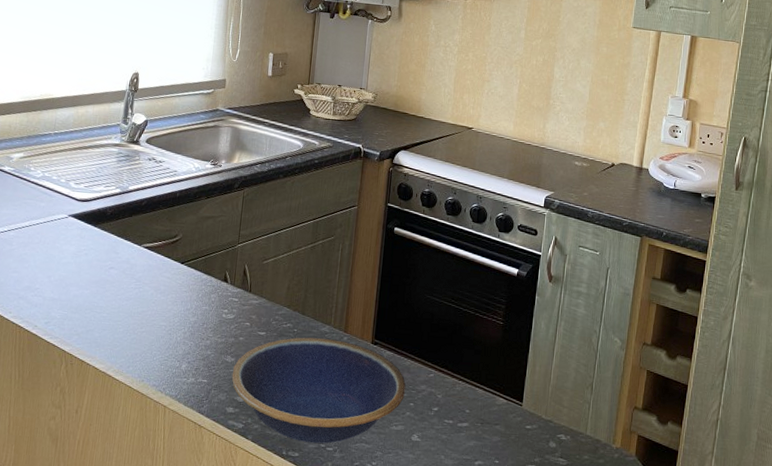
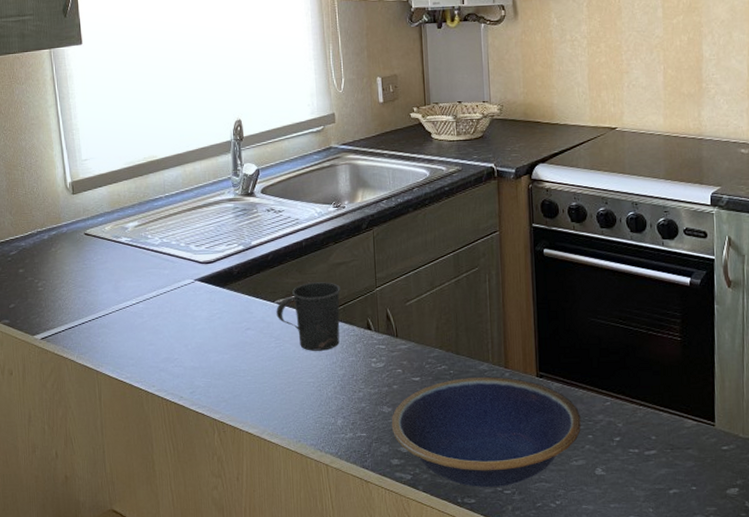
mug: none [141,231,205,297] -> present [276,282,340,351]

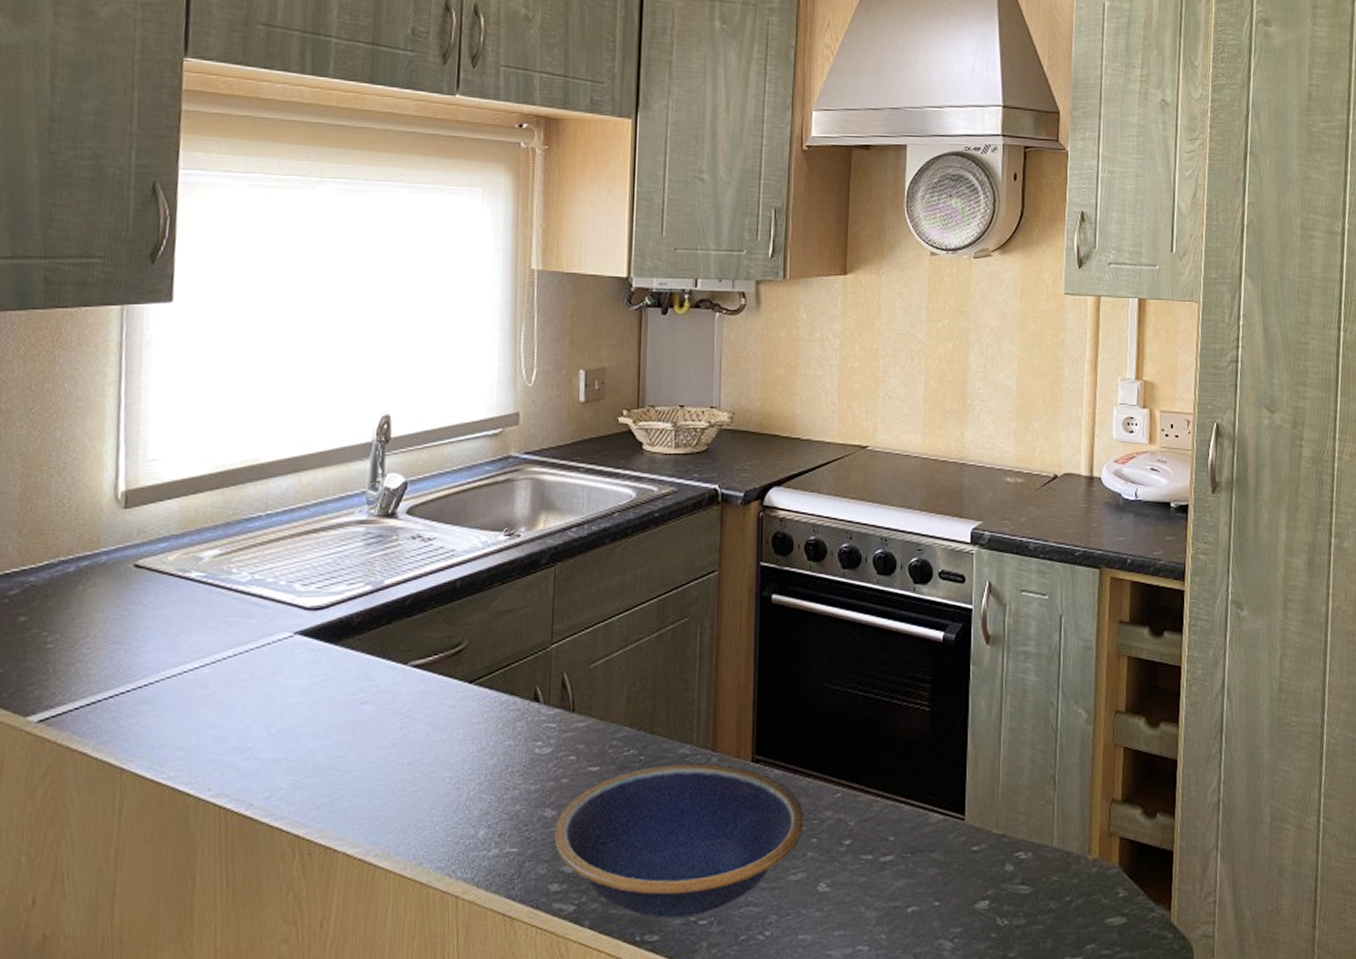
mug: present [276,282,340,351] -> none [408,636,503,733]

